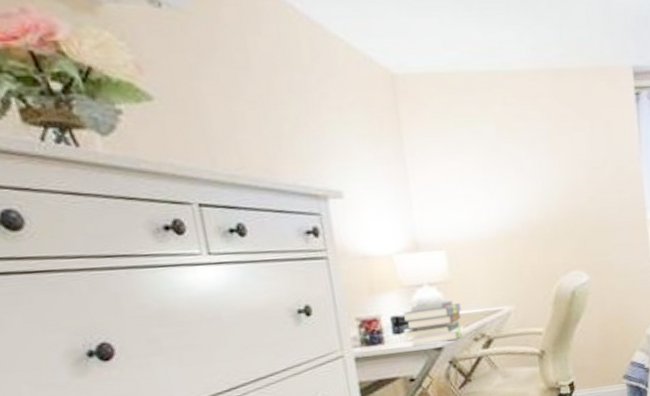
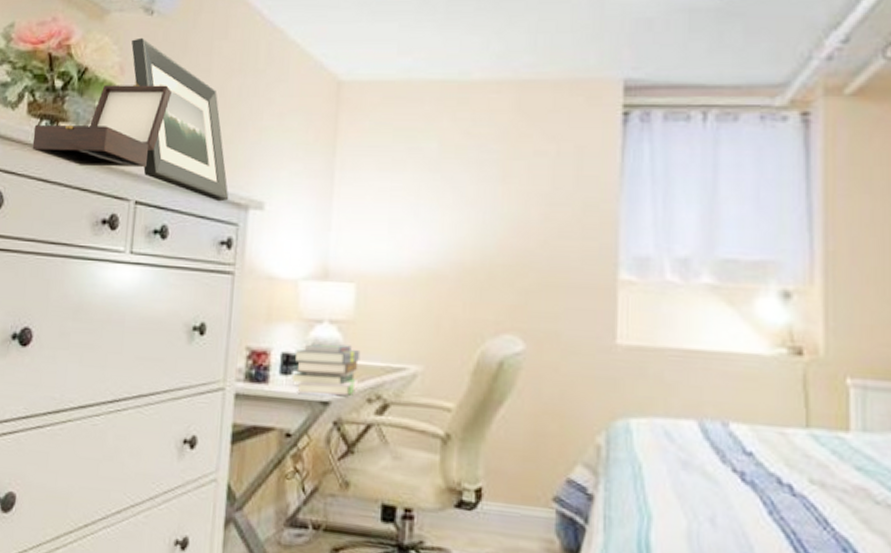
jewelry box: none [38,80,211,175] -> present [32,81,173,168]
picture frame: none [142,32,305,196] -> present [131,37,229,202]

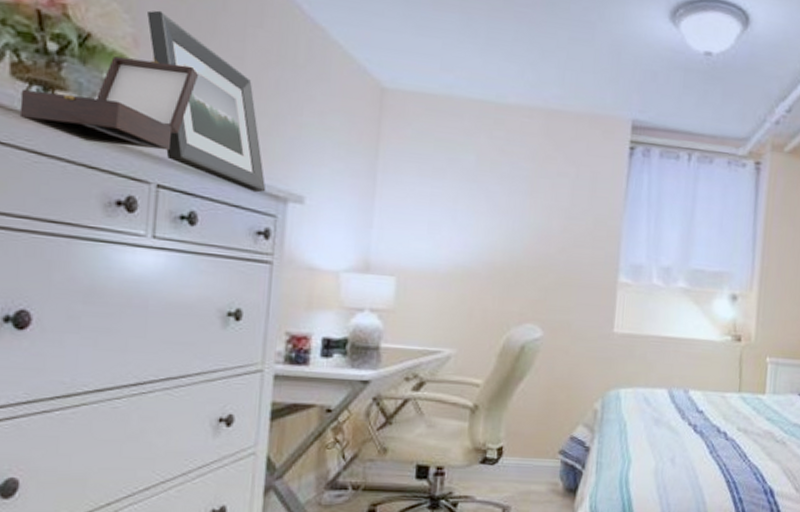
books: present [291,343,361,396] -> none [332,329,400,375]

